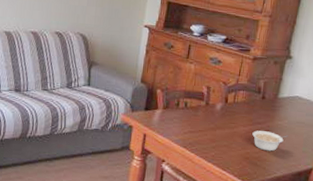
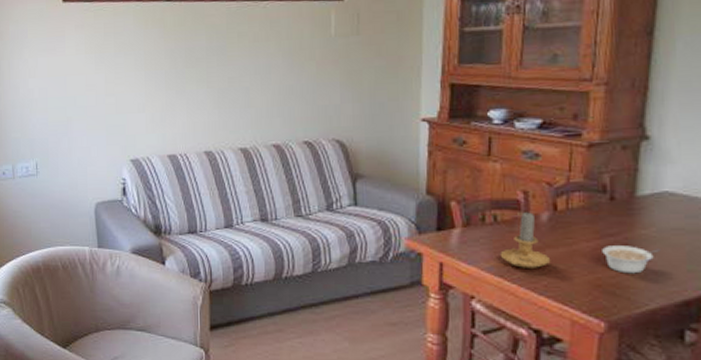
candle: none [186,101,219,143] -> present [500,211,551,268]

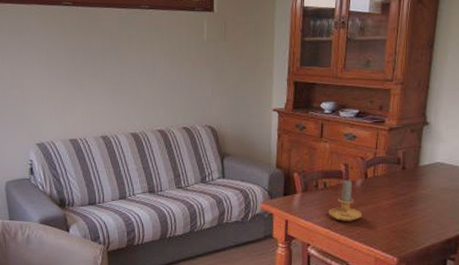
legume: present [602,246,661,274] -> none [396,202,434,222]

